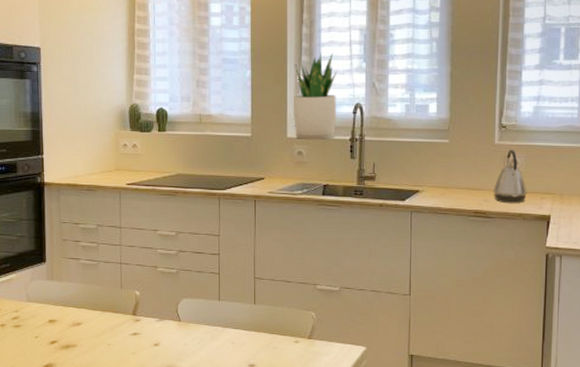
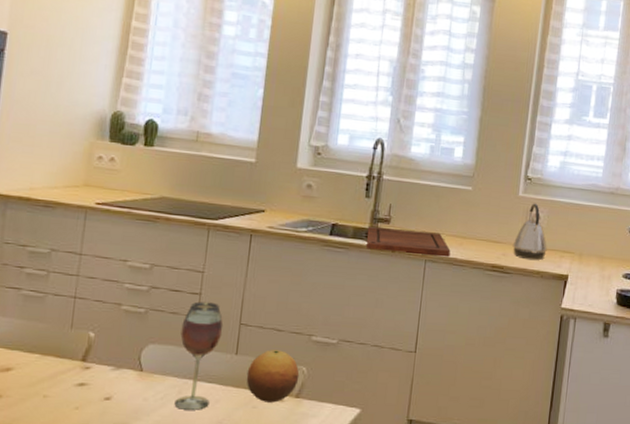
wineglass: none [207,261,241,352] -> present [174,301,224,410]
fruit: none [265,299,310,344] -> present [246,350,300,403]
planter: present [293,52,337,140] -> none [306,79,361,175]
cutting board: none [355,184,434,207] -> present [366,226,451,257]

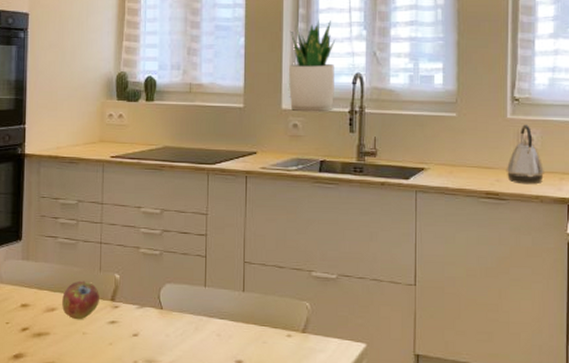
fruit: none [20,338,68,382] -> present [62,280,99,320]
wineglass: present [174,301,224,410] -> none [192,242,229,345]
fruit: present [246,350,300,403] -> none [254,286,304,338]
planter: none [306,79,361,175] -> present [289,19,336,112]
cutting board: present [366,226,451,257] -> none [355,160,441,187]

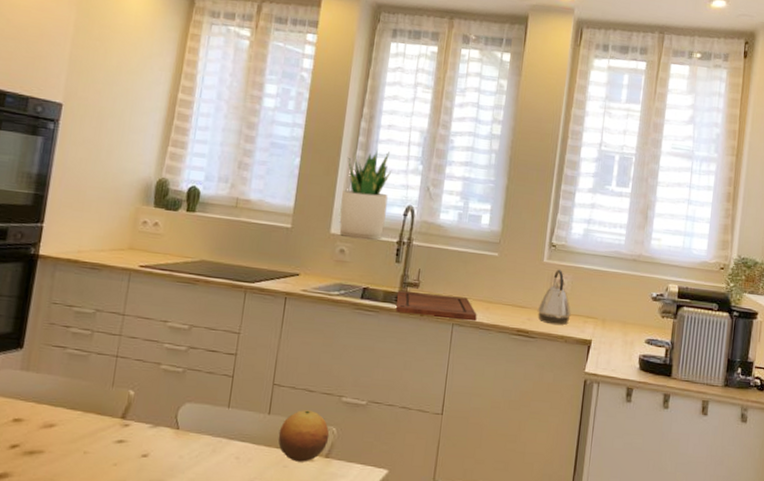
fruit: present [62,280,99,320] -> none [62,395,109,438]
fruit: none [254,286,304,338] -> present [278,410,330,462]
cutting board: none [355,160,441,187] -> present [395,290,477,321]

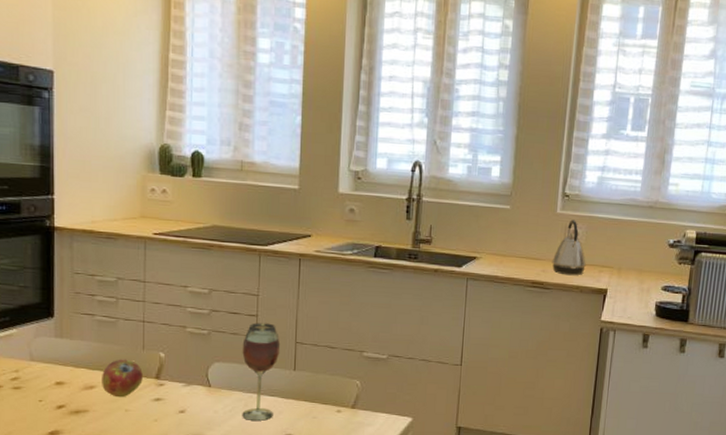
fruit: none [62,395,109,438] -> present [102,359,143,398]
wineglass: none [208,362,258,468] -> present [242,323,281,421]
fruit: present [278,410,330,462] -> none [305,365,354,413]
planter: present [339,149,392,240] -> none [346,102,397,198]
cutting board: present [395,290,477,321] -> none [409,247,491,275]

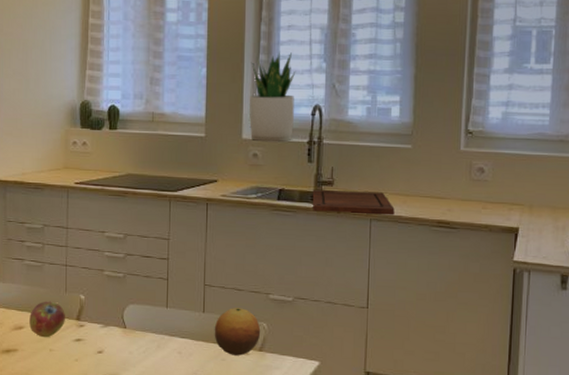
wineglass: present [242,323,281,421] -> none [155,266,190,362]
fruit: none [305,365,354,413] -> present [214,308,261,356]
planter: none [346,102,397,198] -> present [249,51,296,142]
cutting board: none [409,247,491,275] -> present [312,189,395,215]
kettle: present [551,219,587,275] -> none [457,157,495,213]

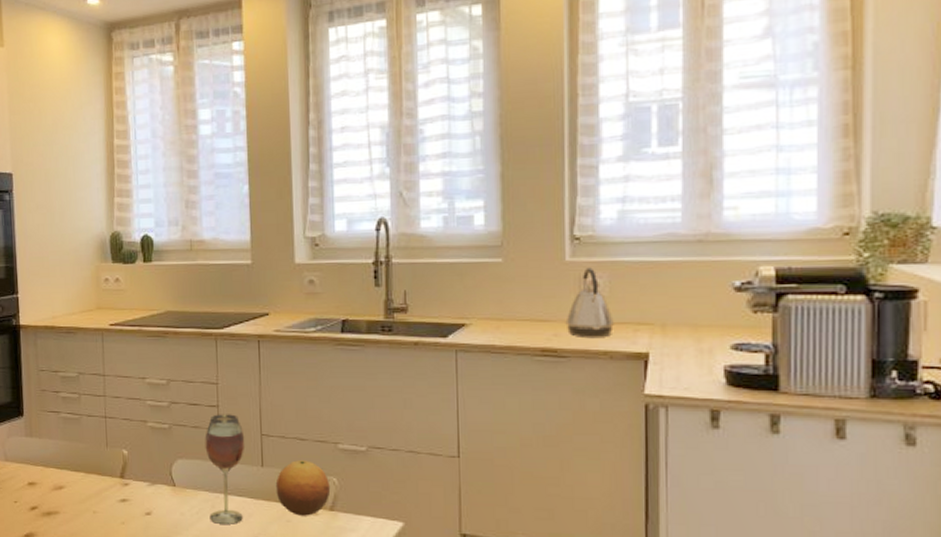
fruit: present [29,301,65,338] -> none [69,457,108,499]
wineglass: none [155,266,190,362] -> present [205,414,245,524]
planter: present [249,51,296,142] -> none [300,158,355,266]
cutting board: present [312,189,395,215] -> none [382,317,486,345]
kettle: none [457,157,495,213] -> present [565,267,615,337]

